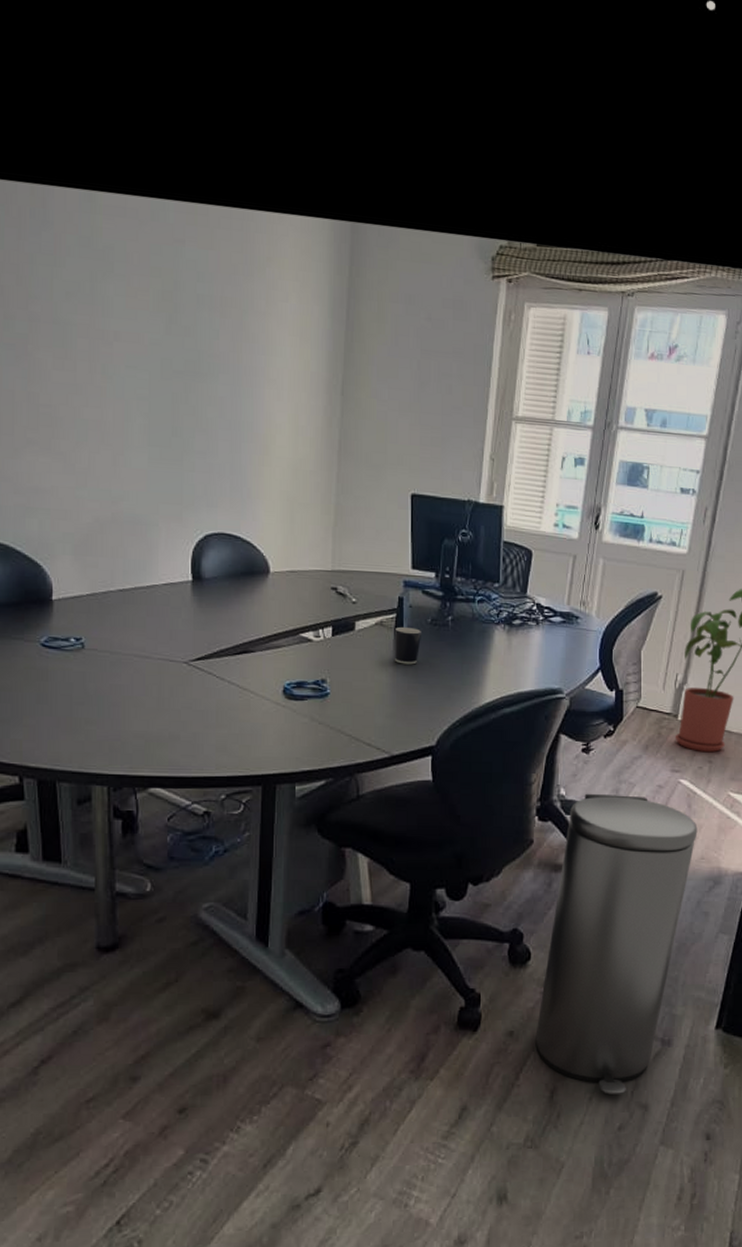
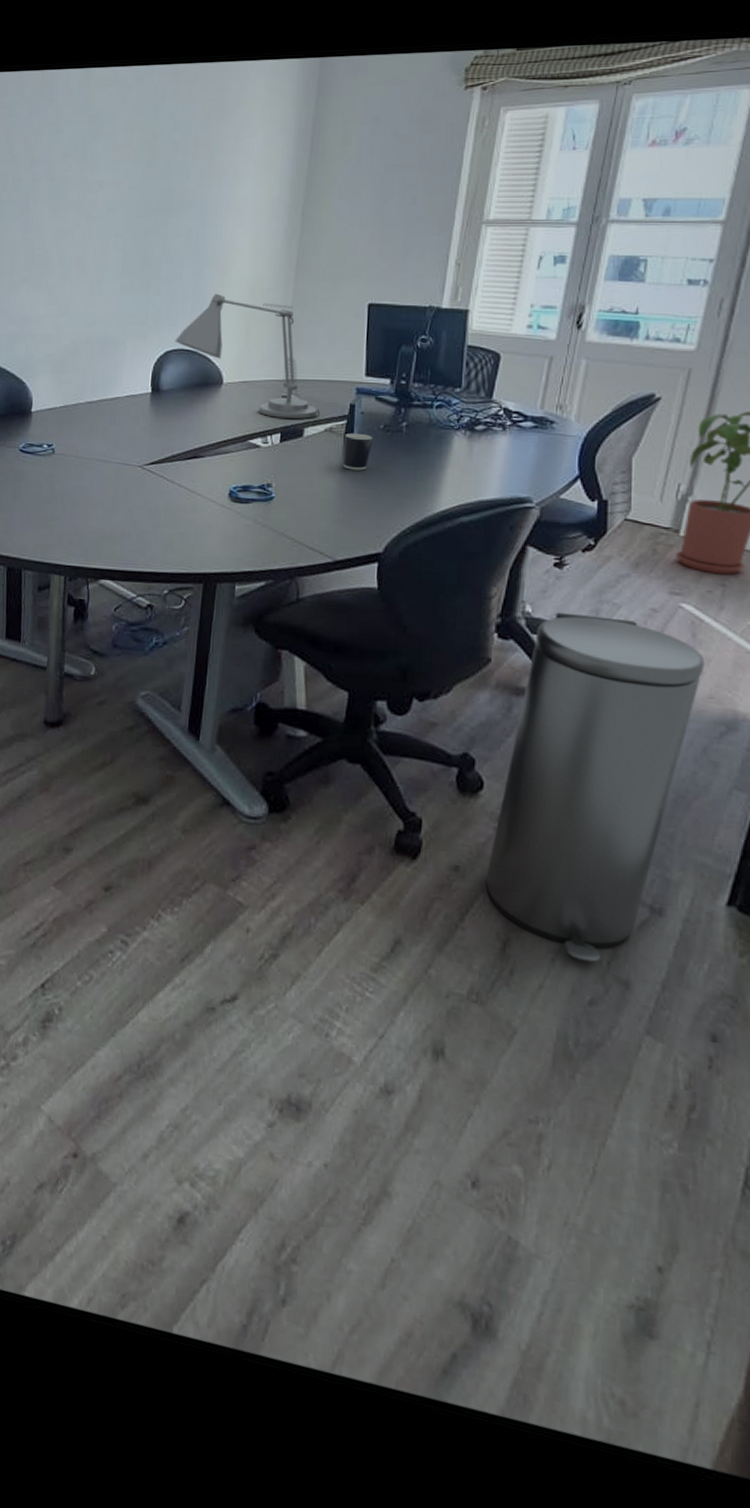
desk lamp: none [215,473,371,613] -> present [175,293,321,420]

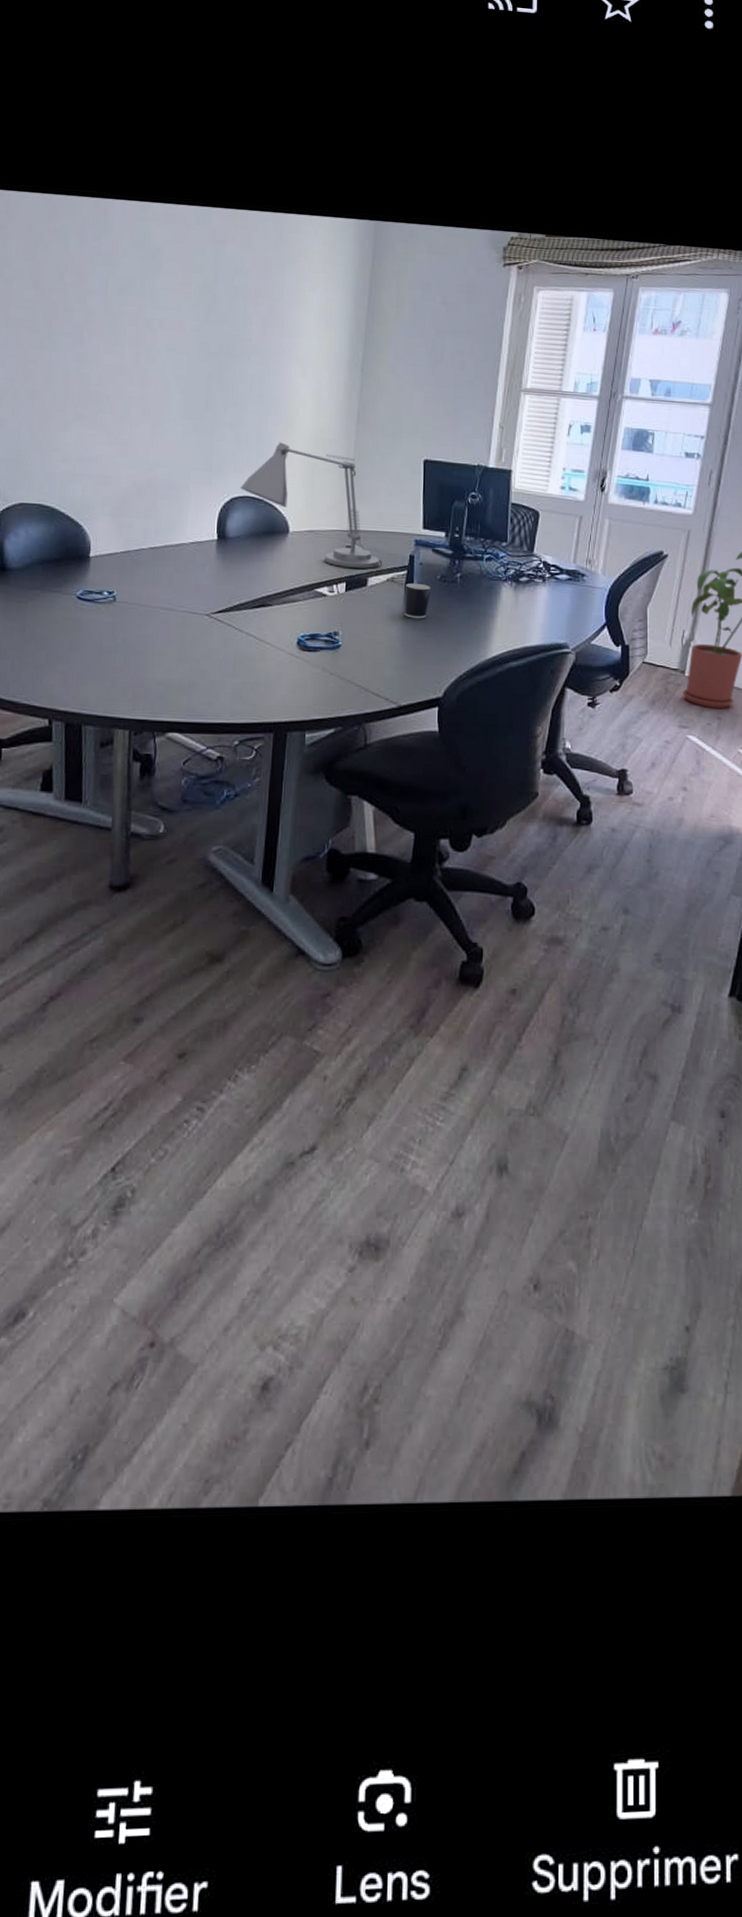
pedal bin: present [485,612,705,963] -> none [539,747,707,1063]

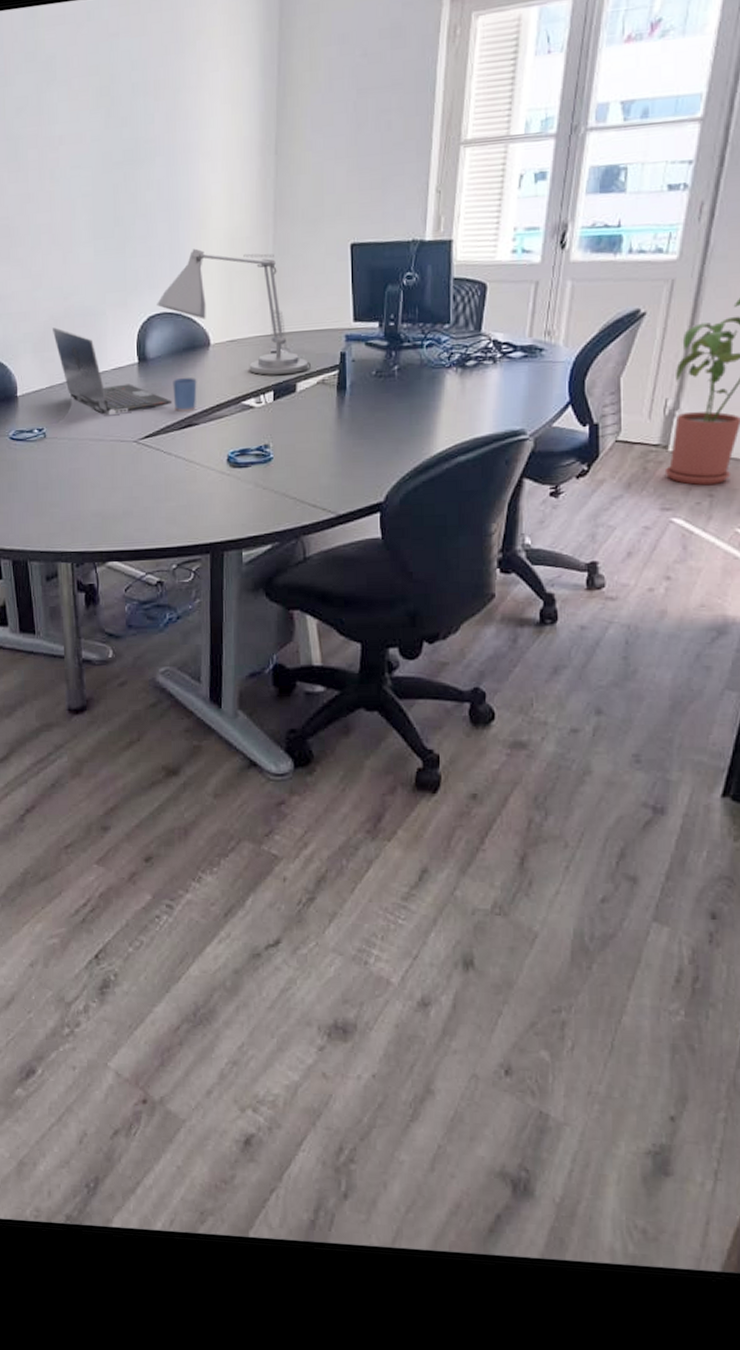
laptop computer: none [133,495,247,587] -> present [53,327,172,416]
mug: none [249,559,274,592] -> present [172,377,197,411]
mug: present [404,582,432,619] -> none [337,382,367,421]

